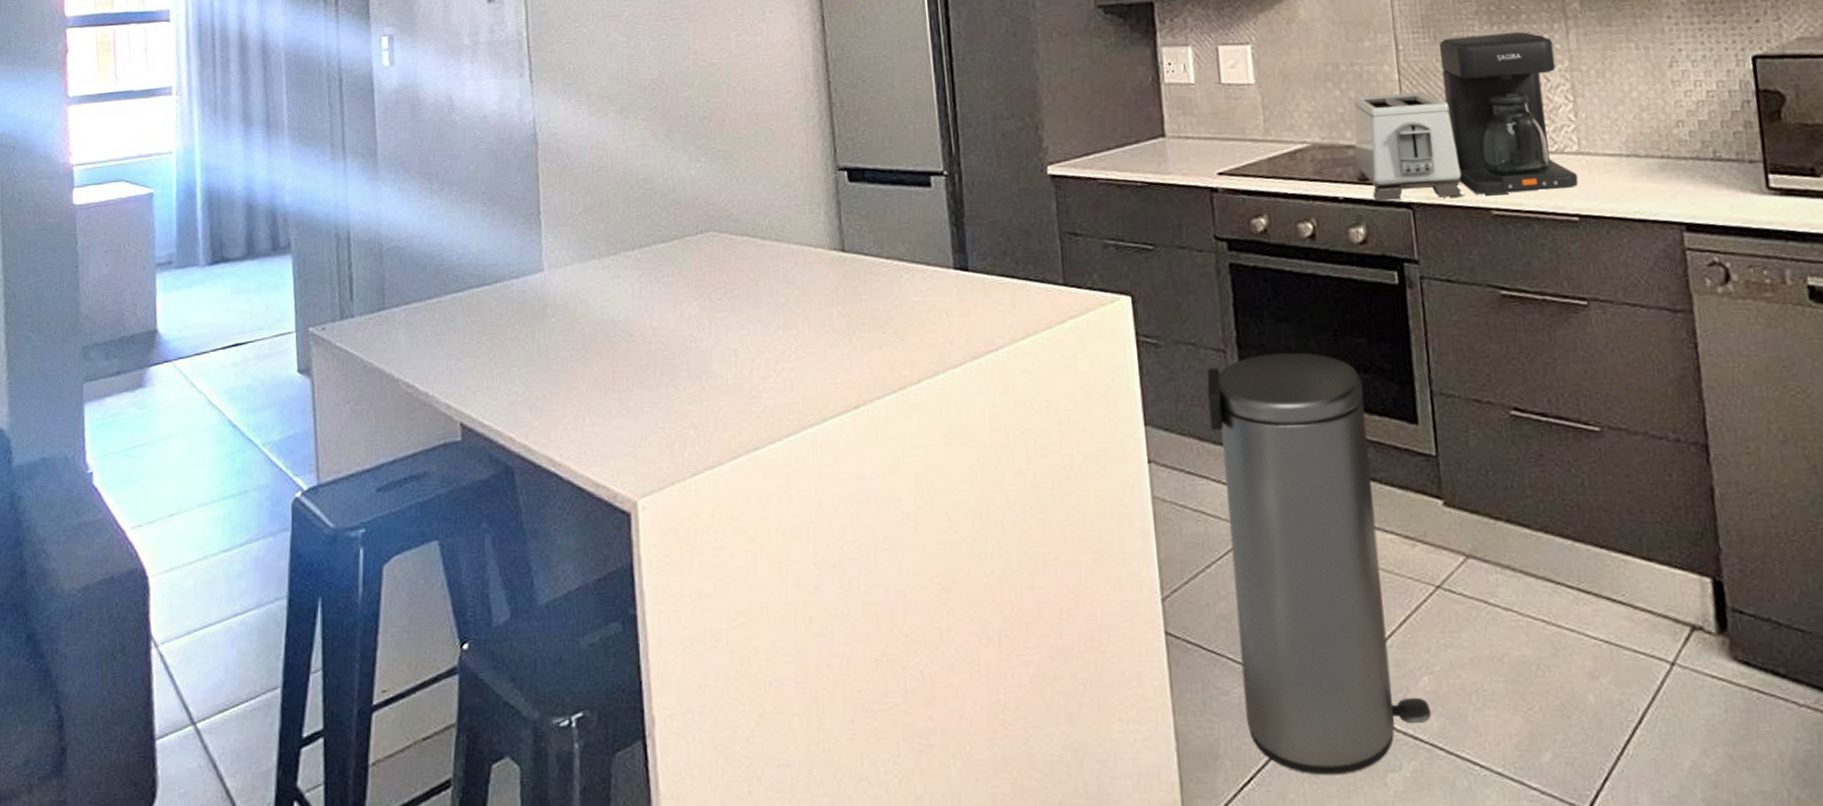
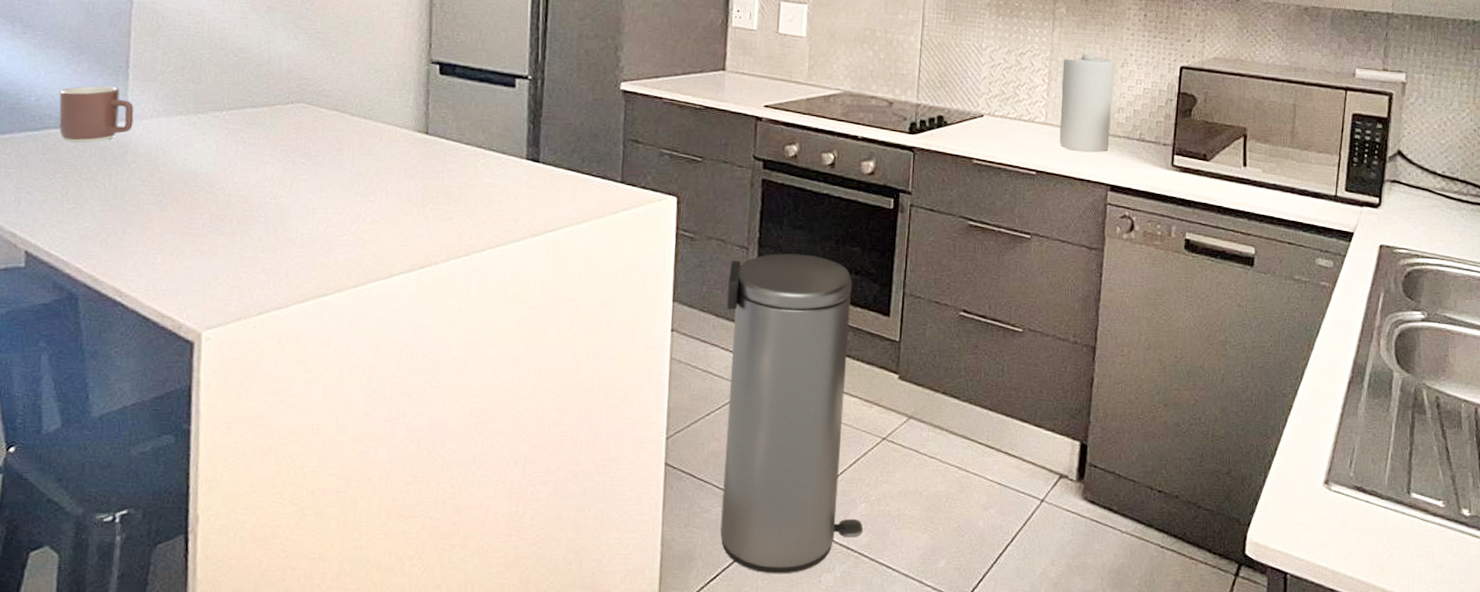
mug: none [478,236,549,301] -> present [59,86,134,143]
toaster: present [1353,92,1464,202] -> none [875,59,956,146]
coffee maker: present [1438,32,1579,195] -> none [953,21,1041,150]
paper towel holder: none [1589,54,1673,185] -> present [1059,52,1115,153]

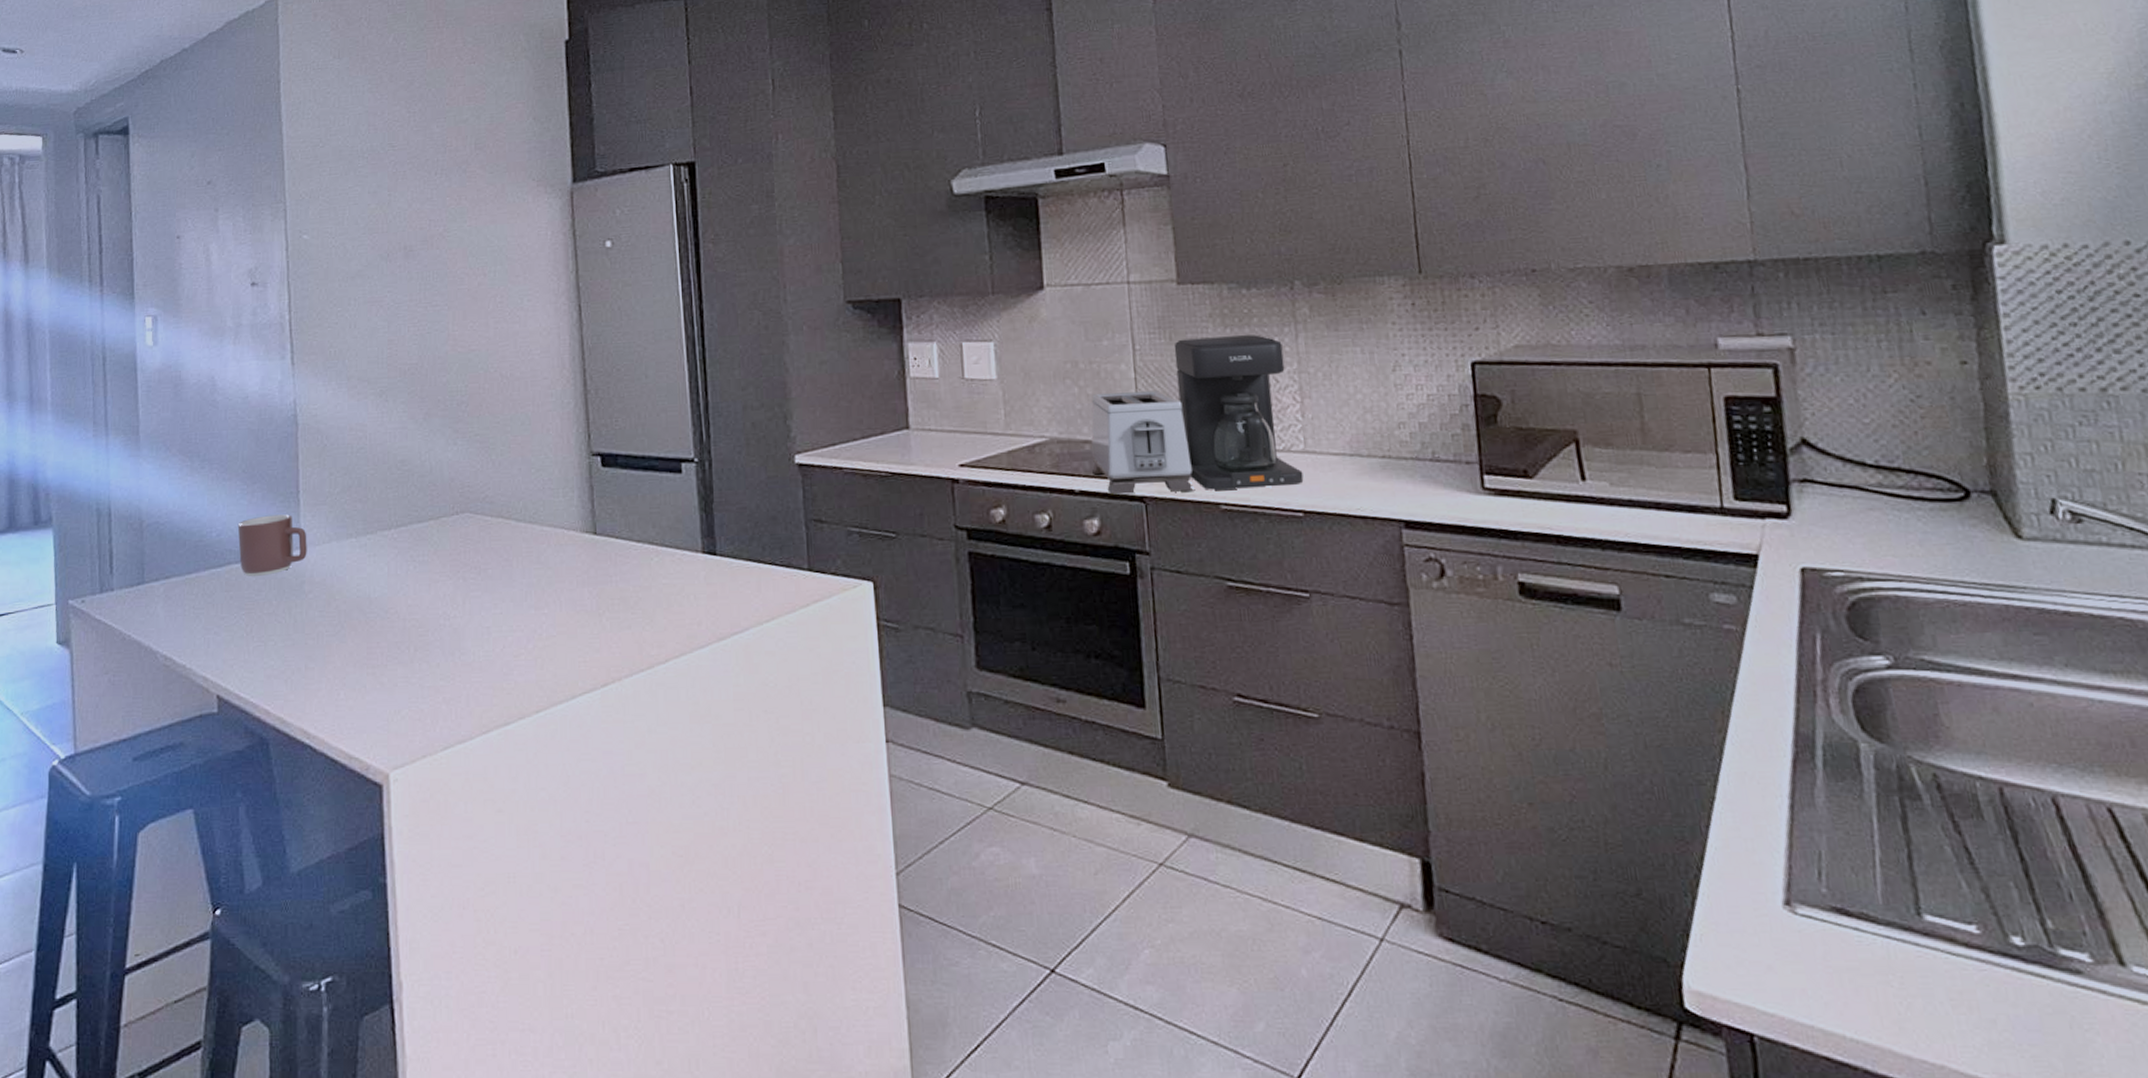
pedal bin: present [720,253,863,574] -> none [944,638,1152,1043]
toaster: none [875,59,956,146] -> present [1091,391,1194,495]
coffee maker: none [953,21,1041,150] -> present [1174,335,1304,490]
paper towel holder: present [1059,52,1115,153] -> none [1316,358,1393,483]

